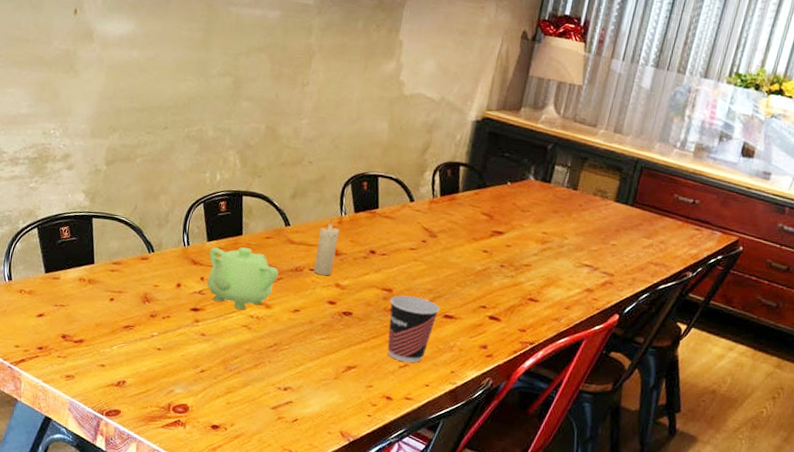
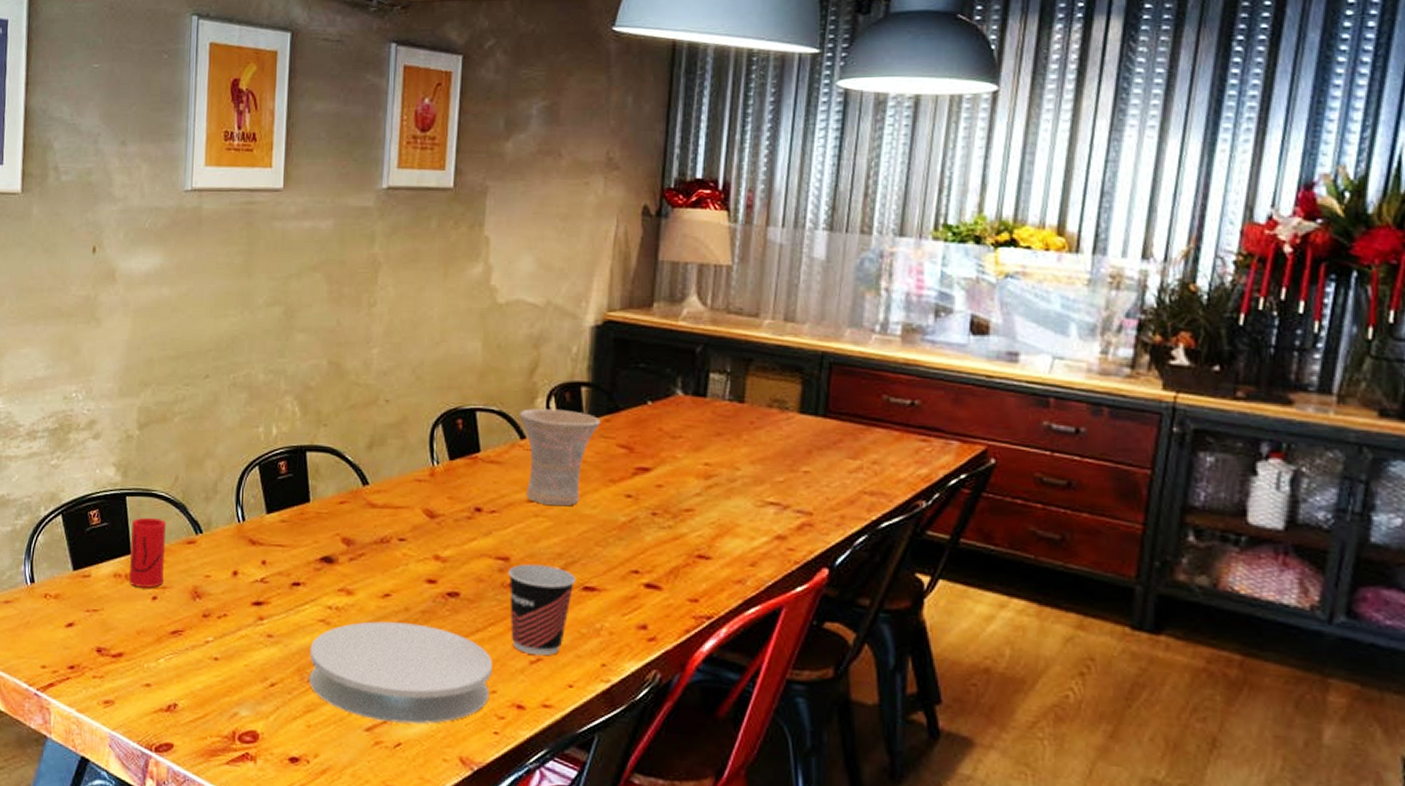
cup: none [92,236,125,292] -> present [129,517,166,588]
teapot: present [207,247,279,310] -> none [270,518,359,600]
plate: none [231,329,372,407] -> present [309,621,492,724]
candle: present [314,218,339,276] -> none [404,470,432,546]
vase: none [410,179,471,255] -> present [519,409,600,506]

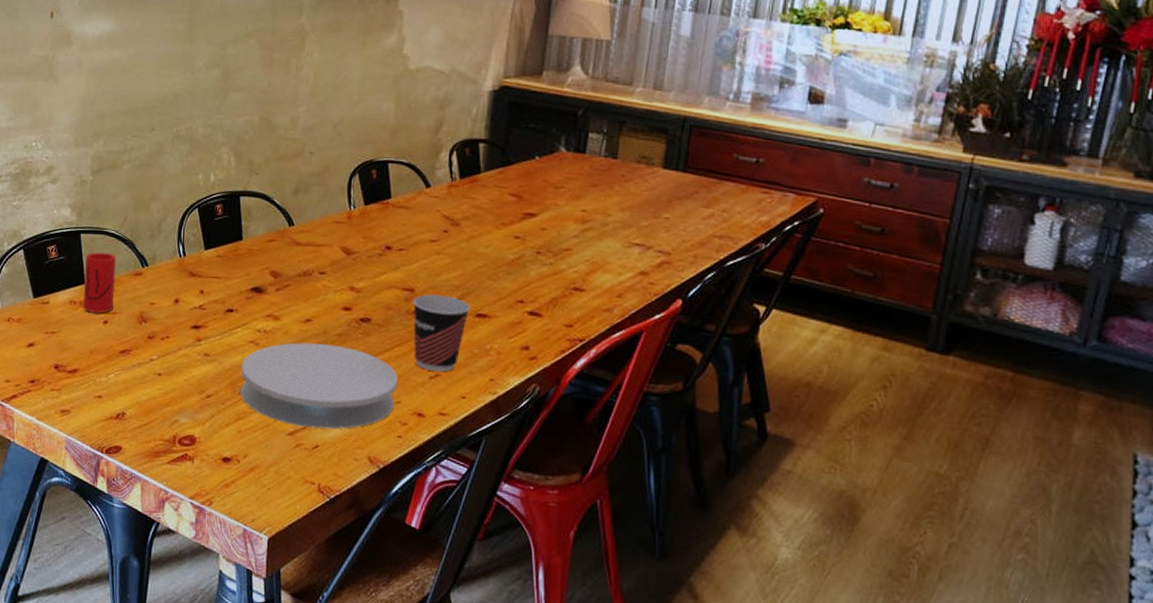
vase: present [519,409,600,506] -> none [426,161,495,246]

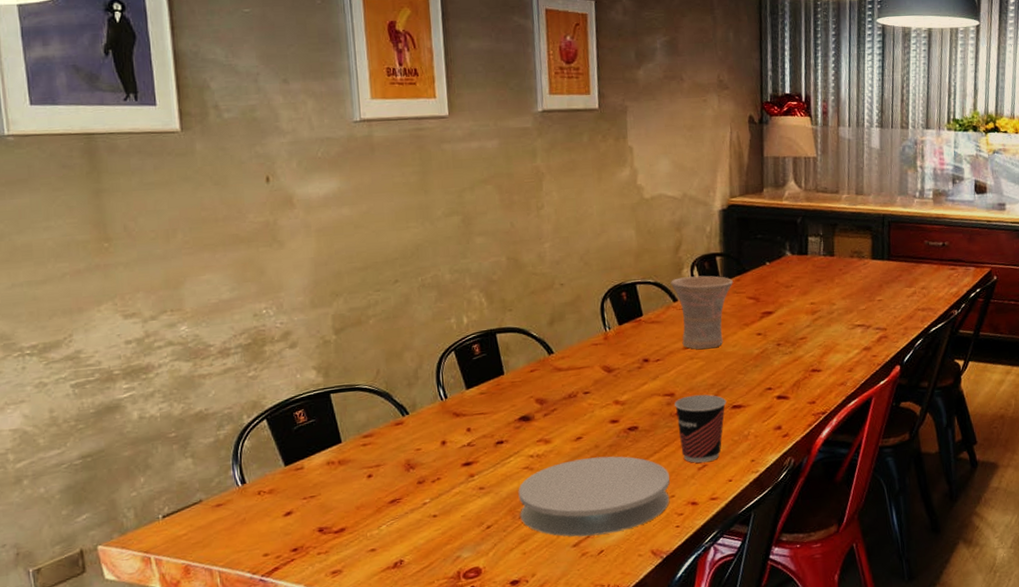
cup: present [83,252,116,313] -> none [339,408,376,470]
vase: none [426,161,495,246] -> present [671,275,733,349]

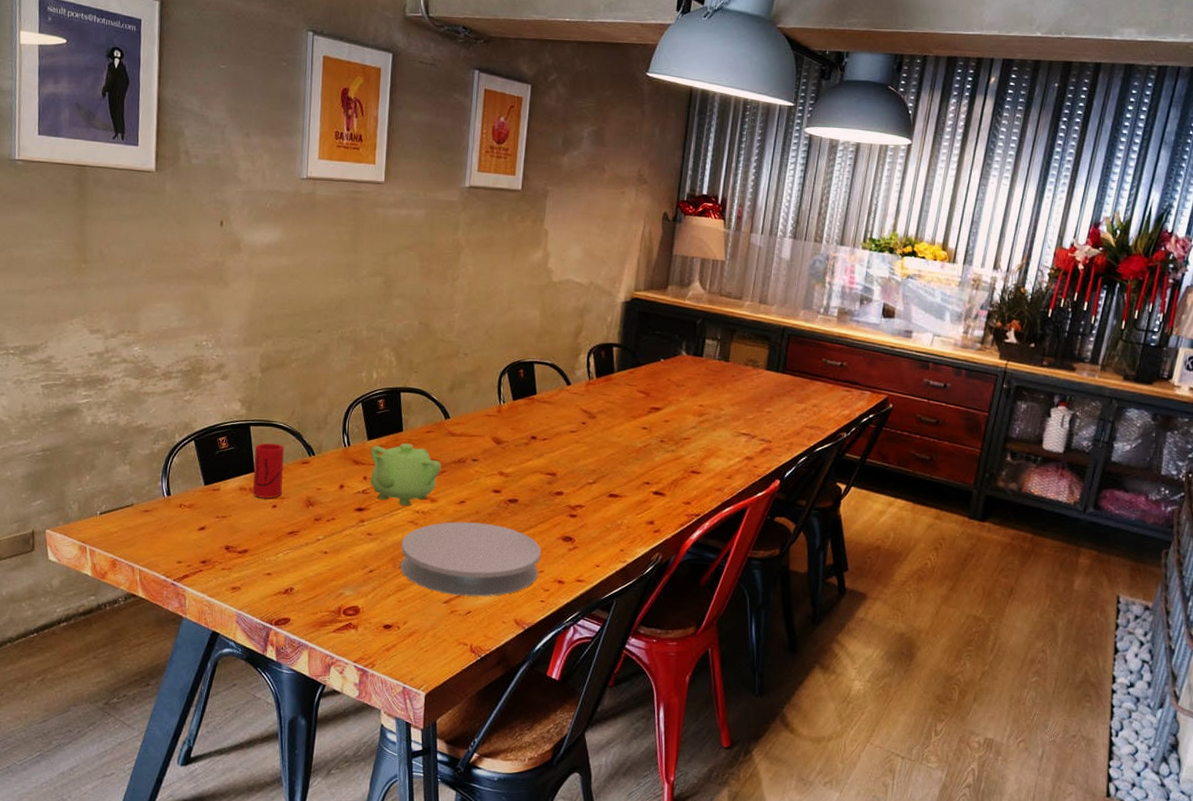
cup: none [339,408,376,470] -> present [253,443,284,499]
teapot: none [471,386,551,453] -> present [370,443,441,506]
vase: present [671,275,733,349] -> none [567,362,626,436]
cup: present [674,394,727,463] -> none [555,478,605,545]

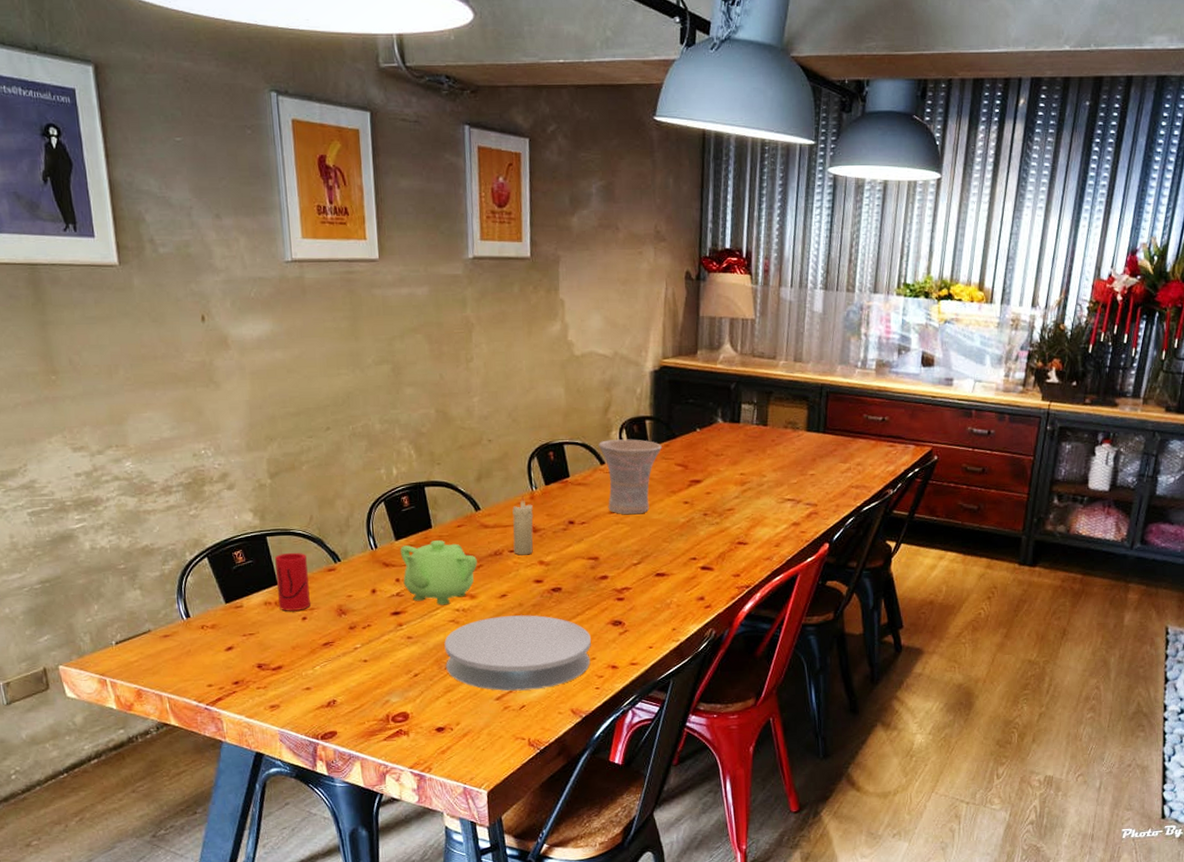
candle: none [477,407,499,465] -> present [512,495,533,555]
vase: none [567,362,626,436] -> present [598,439,662,515]

